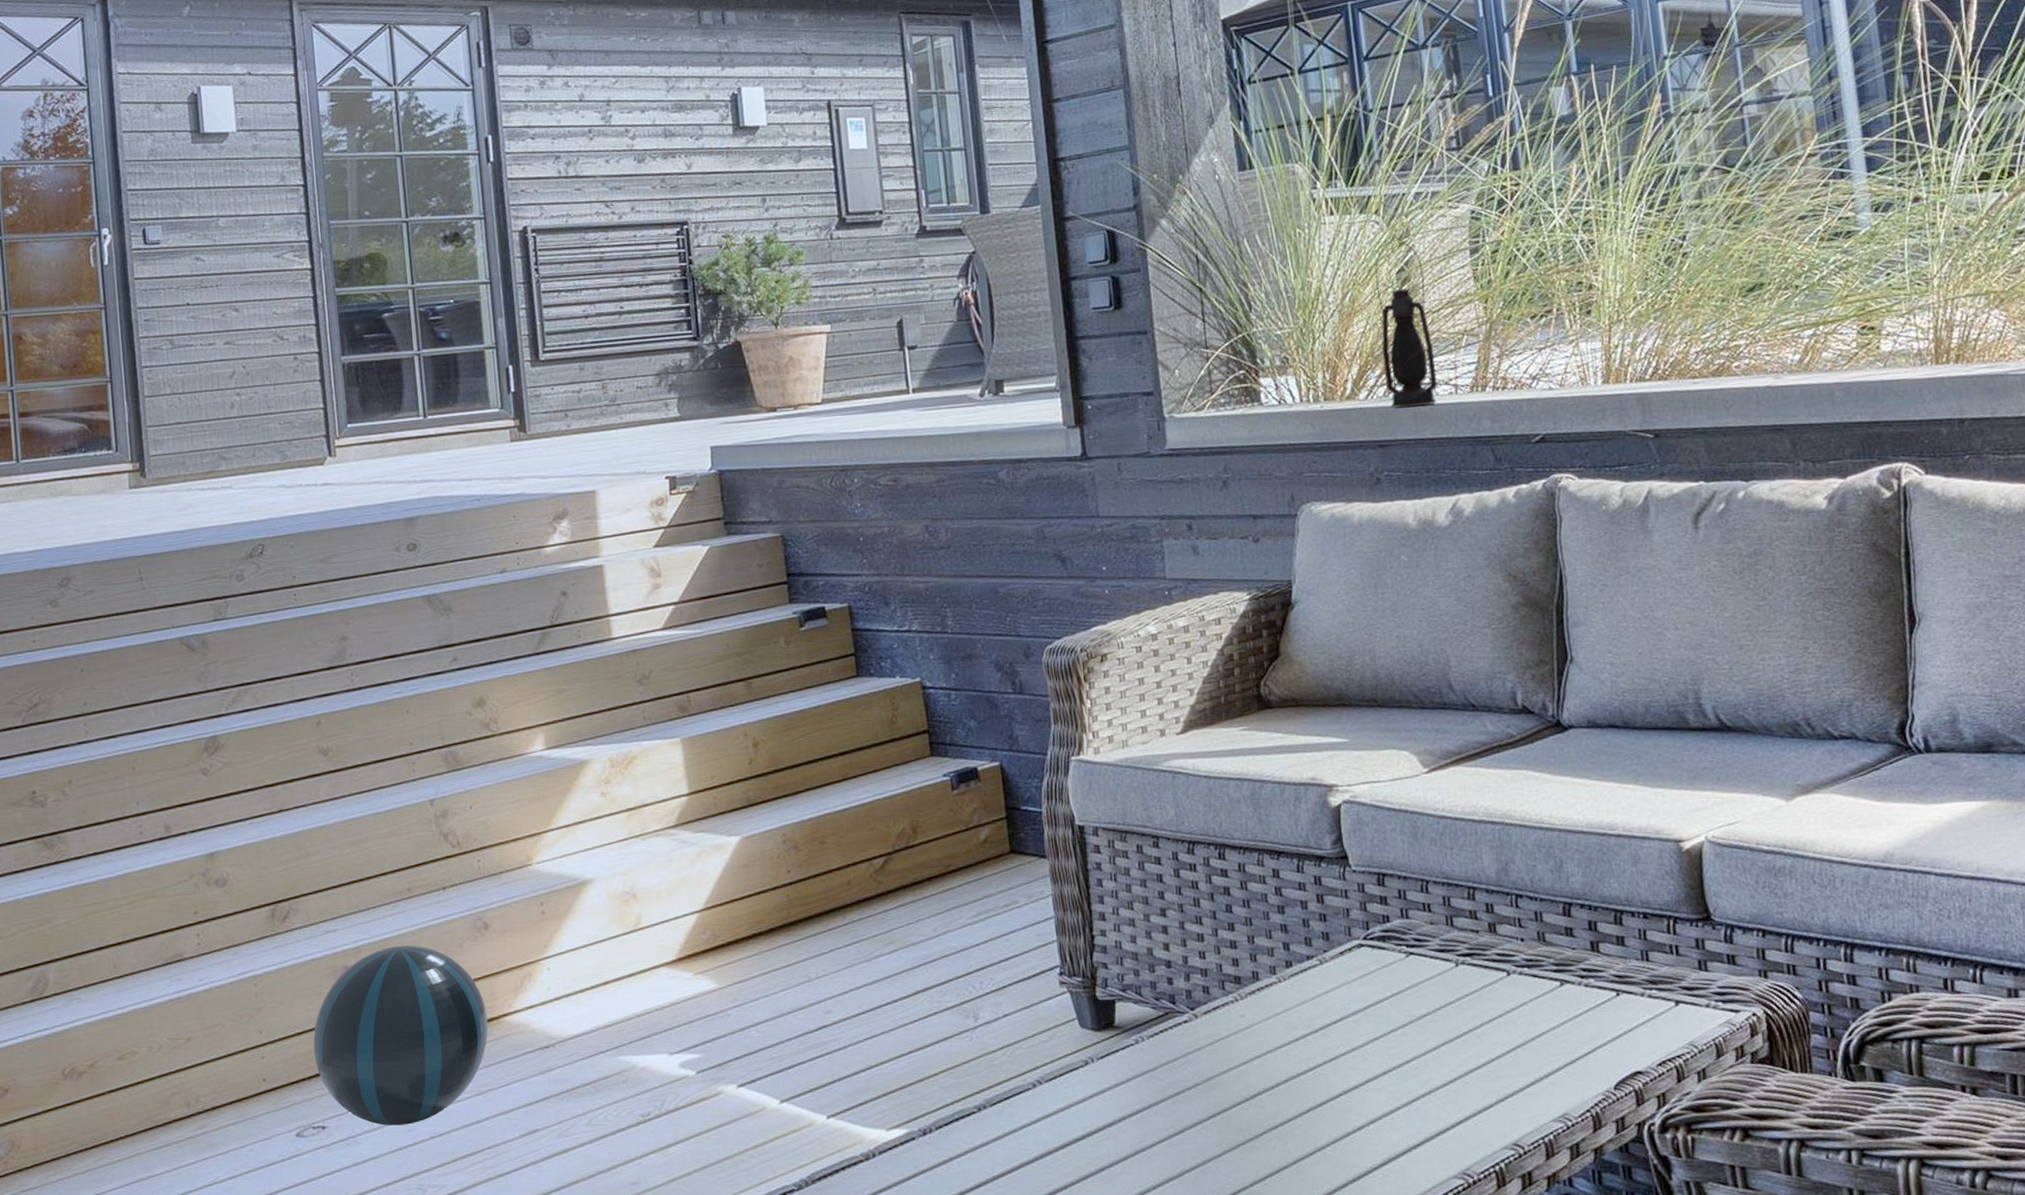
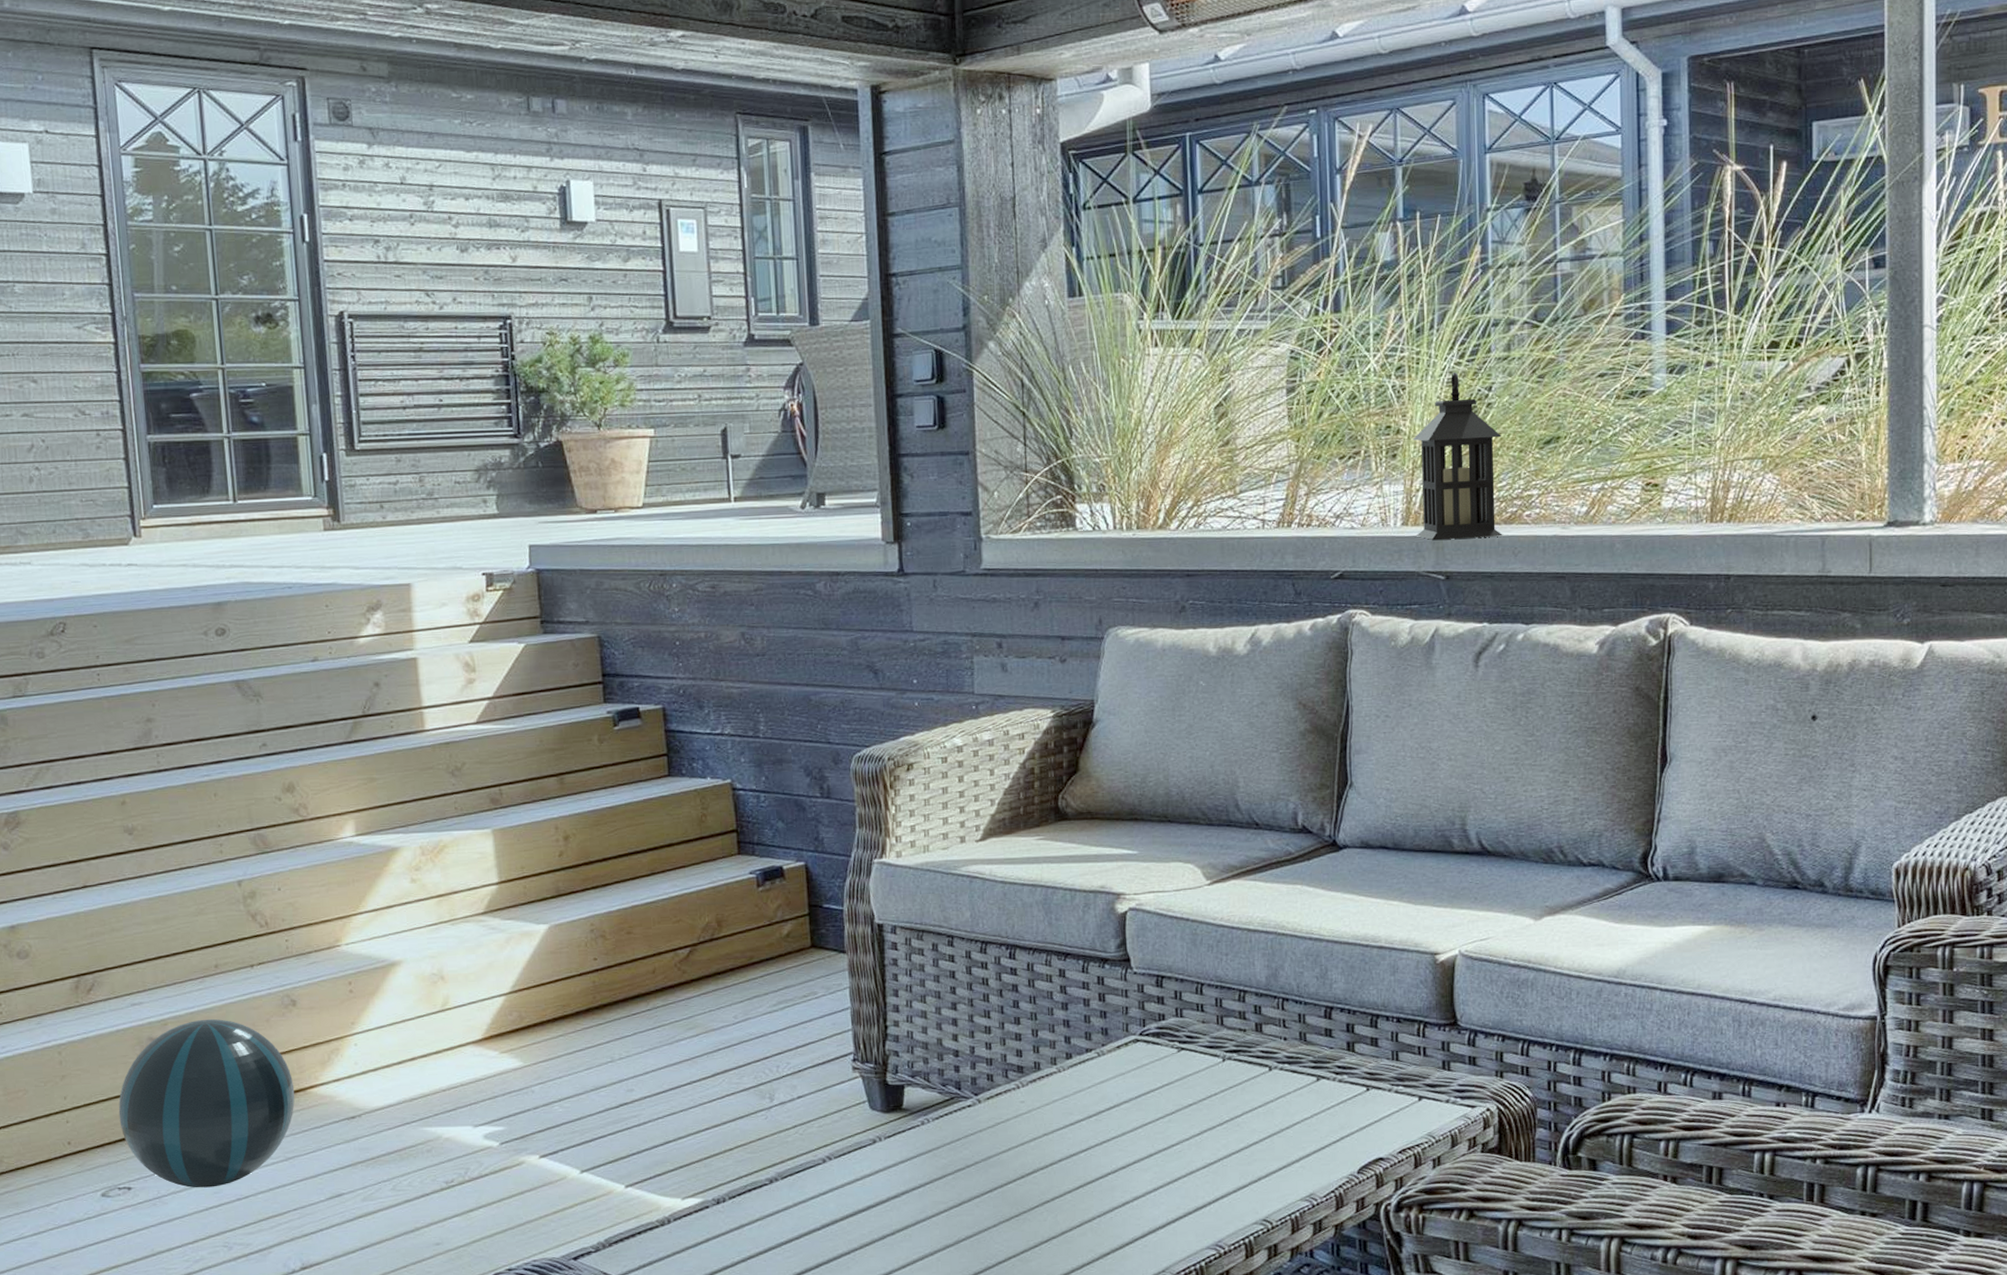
lantern: present [1375,236,1438,408] -> none [1194,371,1246,539]
lantern: none [1607,222,1712,397] -> present [1413,371,1503,540]

